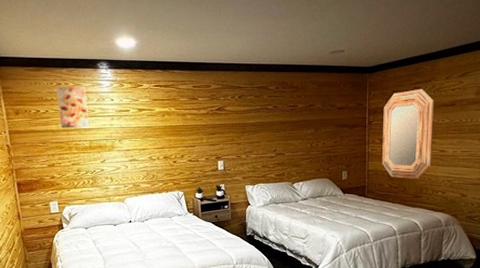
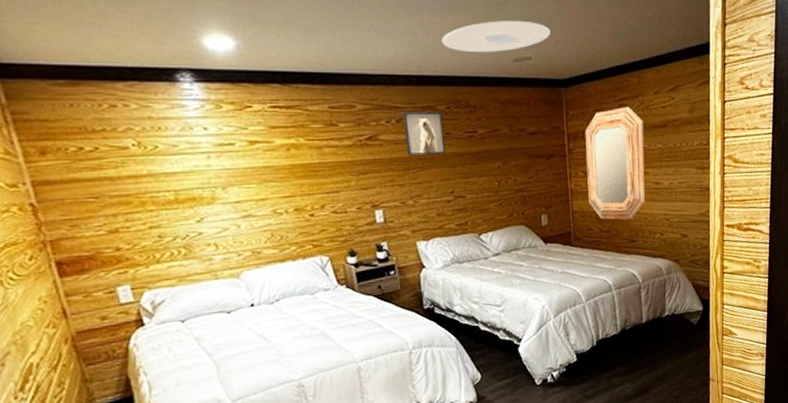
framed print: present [56,86,90,128] -> none [108,109,173,174]
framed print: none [243,90,273,123] -> present [401,111,447,156]
ceiling light: none [277,23,361,47] -> present [442,21,551,53]

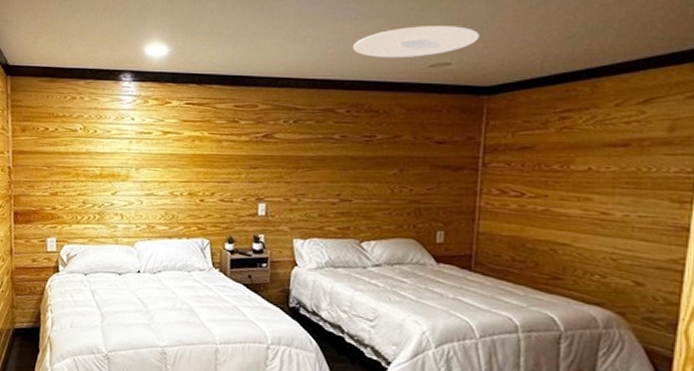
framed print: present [401,111,447,156] -> none [299,113,341,157]
home mirror: present [585,106,646,220] -> none [500,119,594,253]

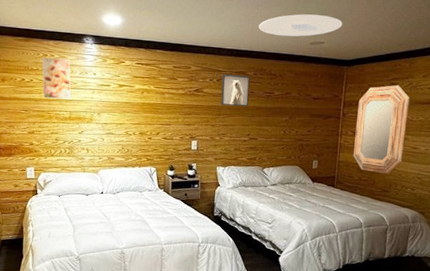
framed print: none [69,100,104,152] -> present [42,57,71,100]
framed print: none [299,113,341,157] -> present [220,74,250,107]
home mirror: none [500,119,594,253] -> present [353,84,411,175]

